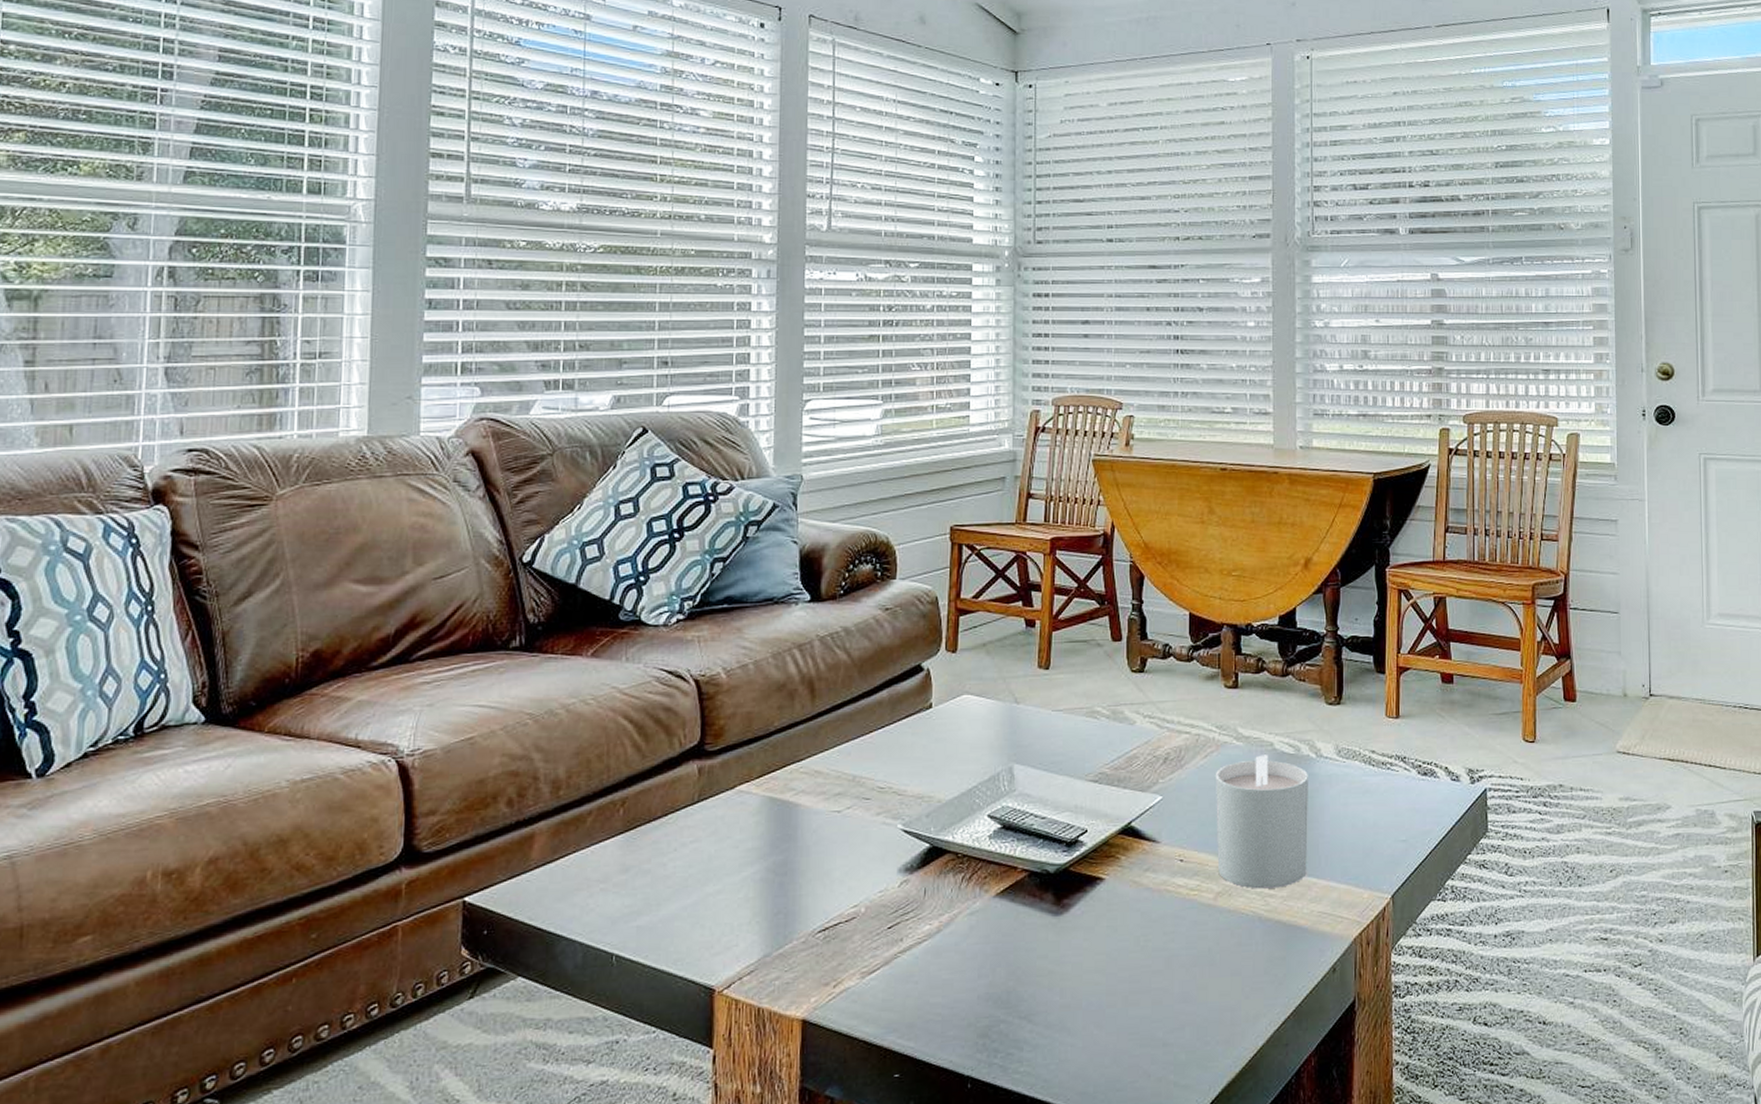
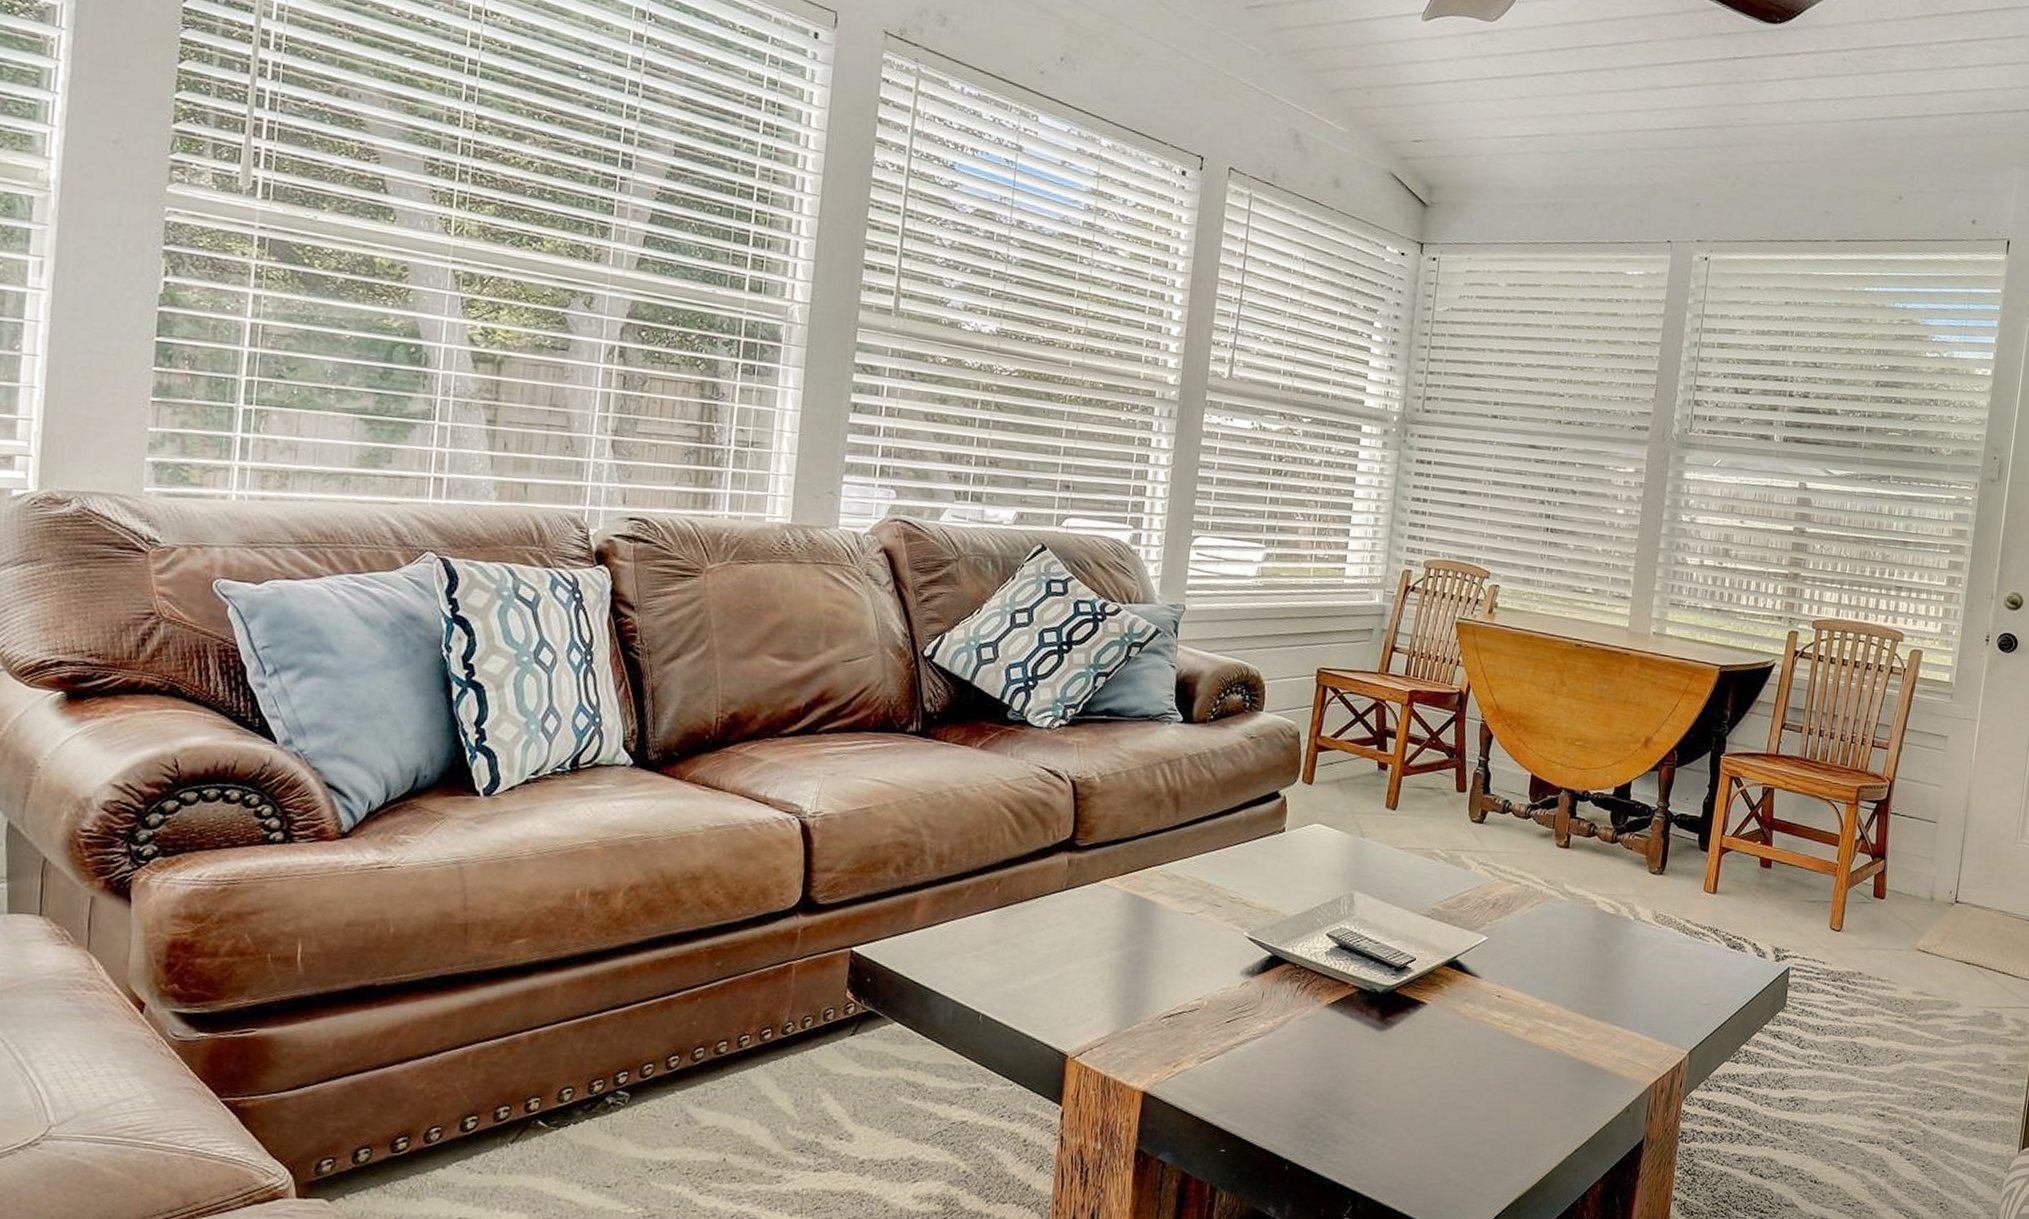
candle: present [1215,754,1308,889] -> none [1531,911,1625,1032]

